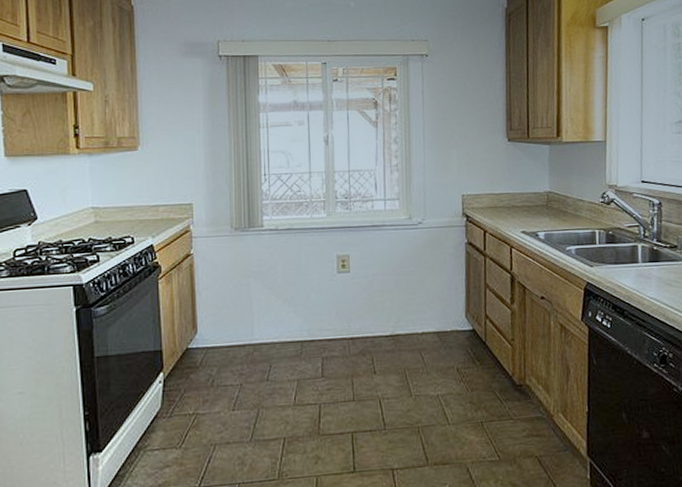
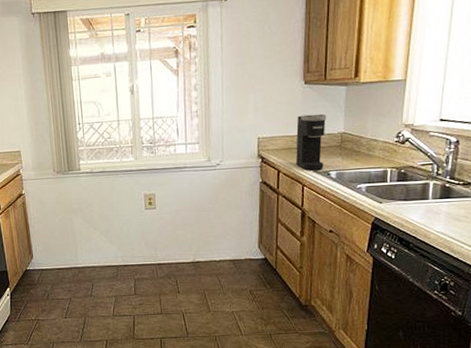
coffee maker: none [501,172,532,231] -> present [296,114,327,171]

